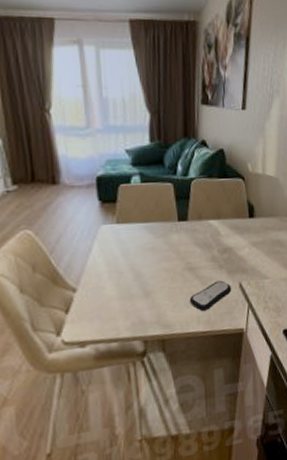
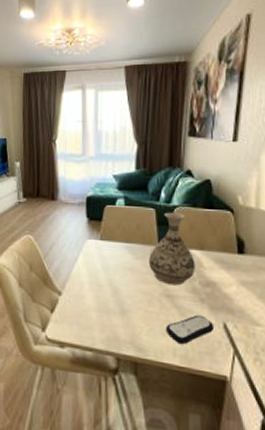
vase: none [169,185,214,258] -> present [148,212,196,286]

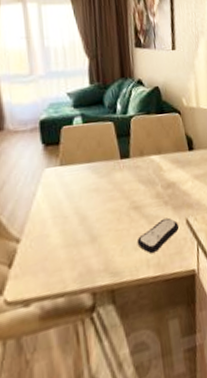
vase: present [148,212,196,286] -> none [112,122,157,197]

